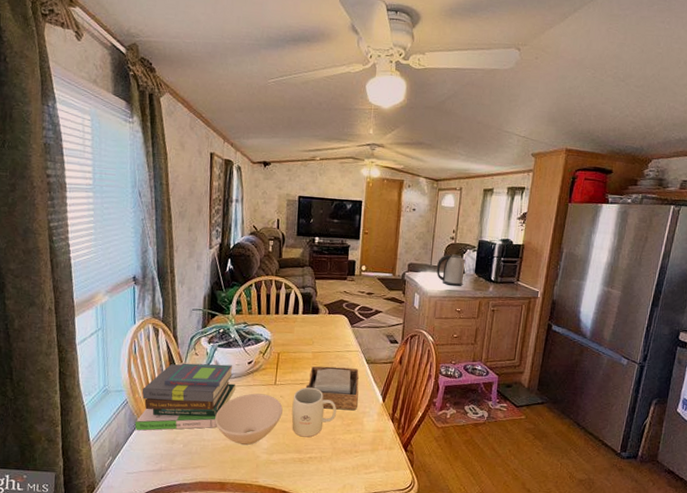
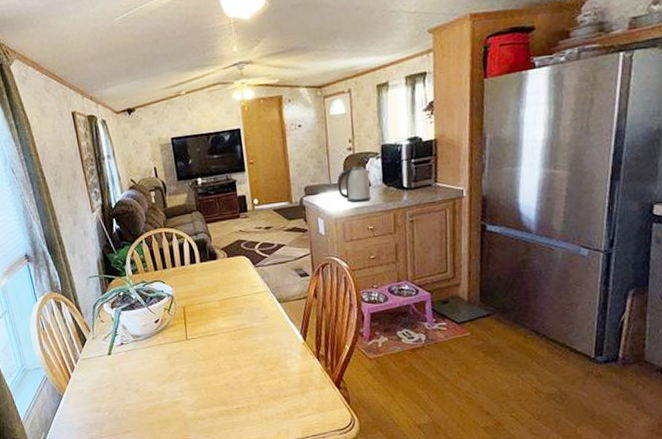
books: present [134,363,236,431] -> none [57,326,149,404]
bowl: present [215,393,283,445] -> none [133,350,200,404]
mug: present [291,387,337,437] -> none [207,336,257,389]
napkin holder: present [305,366,359,411] -> none [218,310,277,357]

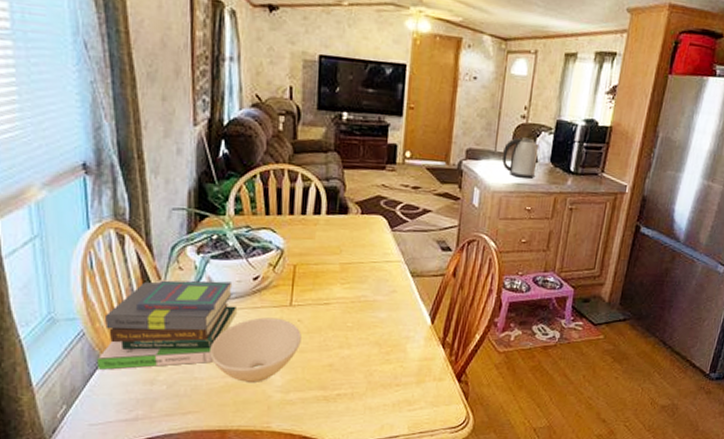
books: none [57,326,149,404] -> present [96,280,238,370]
bowl: none [133,350,200,404] -> present [210,317,301,382]

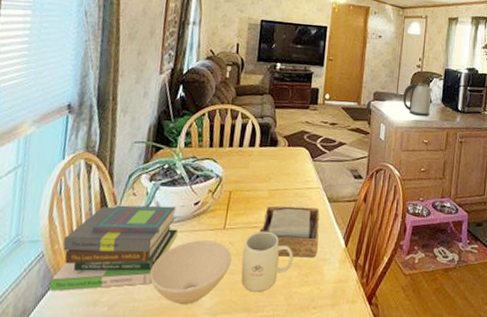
mug: none [313,307,373,370] -> present [241,231,294,292]
napkin holder: none [331,280,401,336] -> present [259,205,320,258]

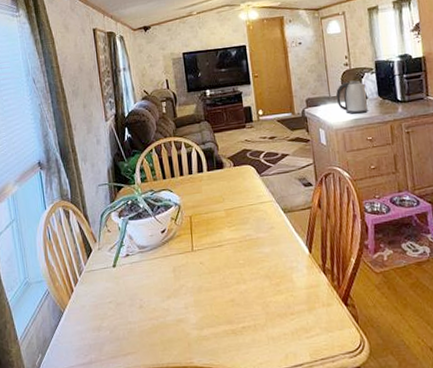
books: present [49,205,179,291] -> none [59,237,154,321]
bowl: present [149,240,232,304] -> none [137,263,206,322]
mug: present [241,231,294,292] -> none [213,248,263,305]
napkin holder: present [259,205,320,258] -> none [224,220,283,270]

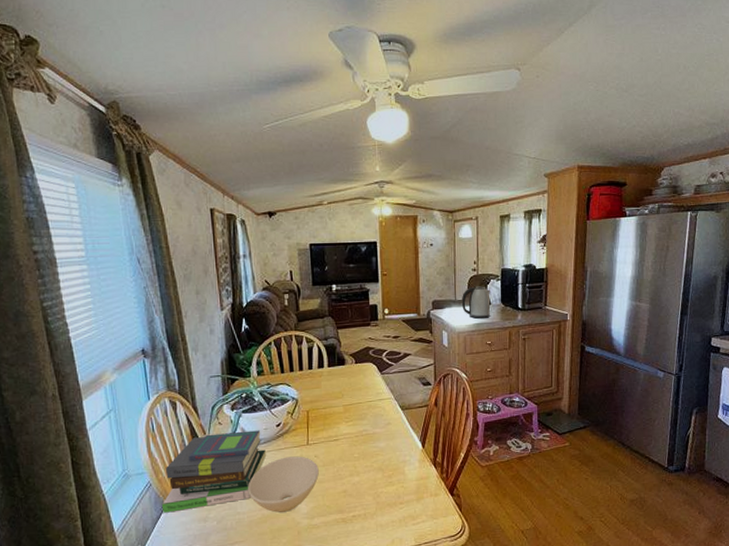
books: none [59,237,154,321] -> present [161,430,267,513]
bowl: none [137,263,206,322] -> present [248,456,319,513]

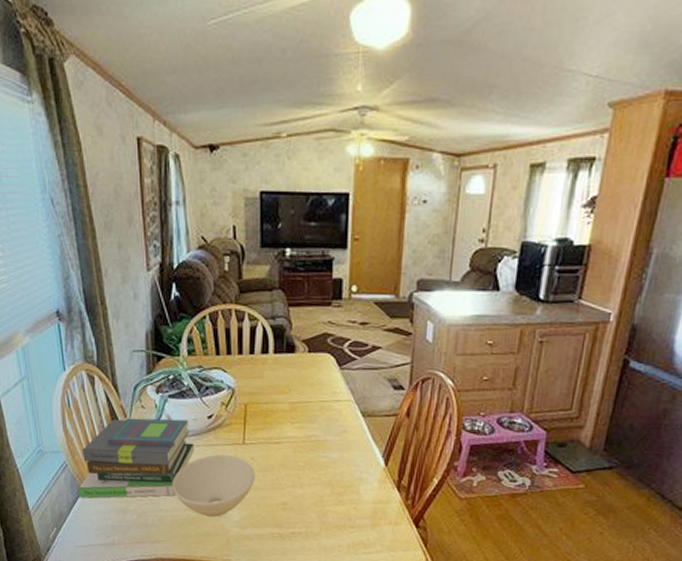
kettle: present [462,286,491,319] -> none [458,264,501,311]

